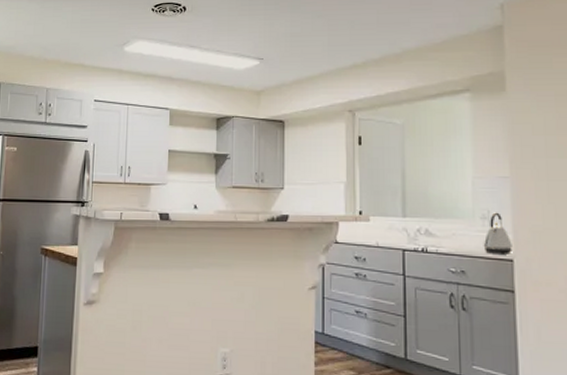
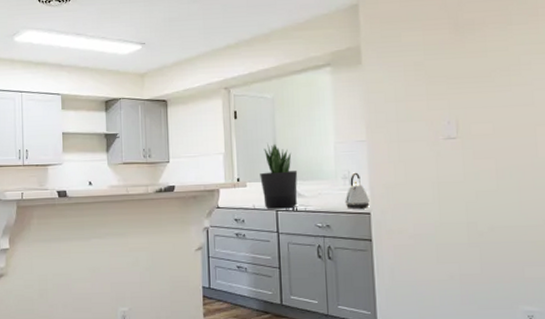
planter: none [385,174,429,249] -> present [260,143,298,209]

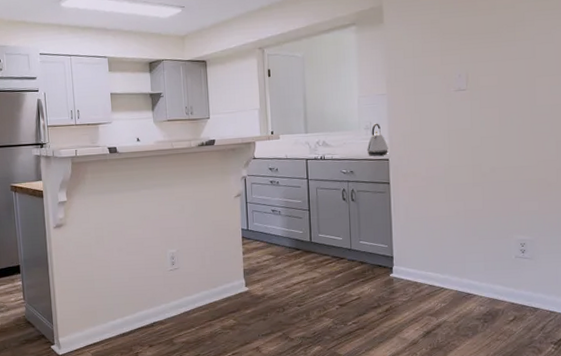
planter: present [260,143,298,209] -> none [291,99,325,159]

